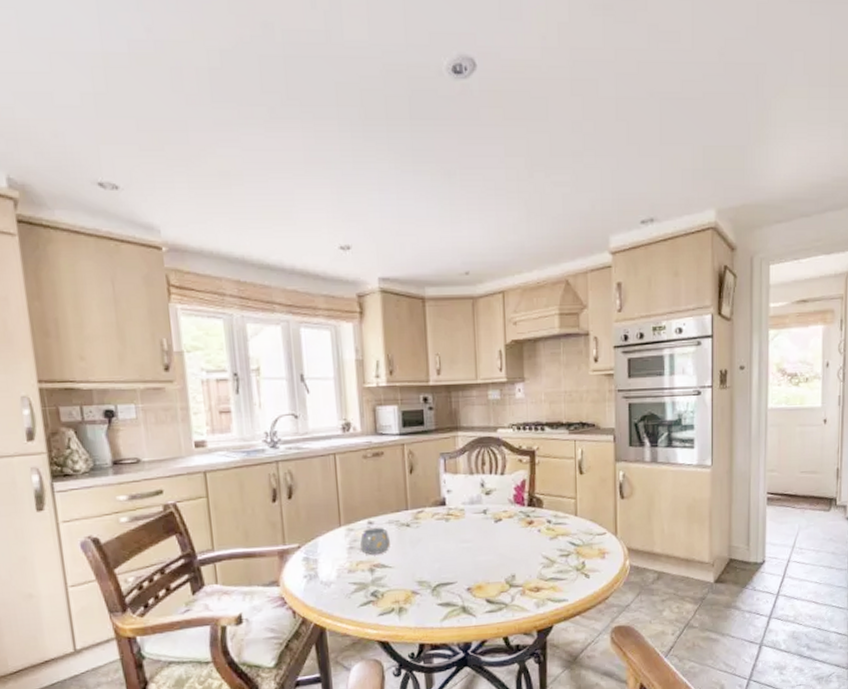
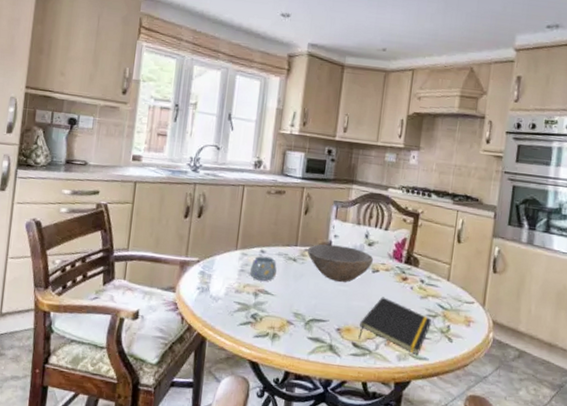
bowl: none [420,500,494,539] -> present [307,244,374,282]
notepad: none [491,546,565,599] -> present [358,297,431,356]

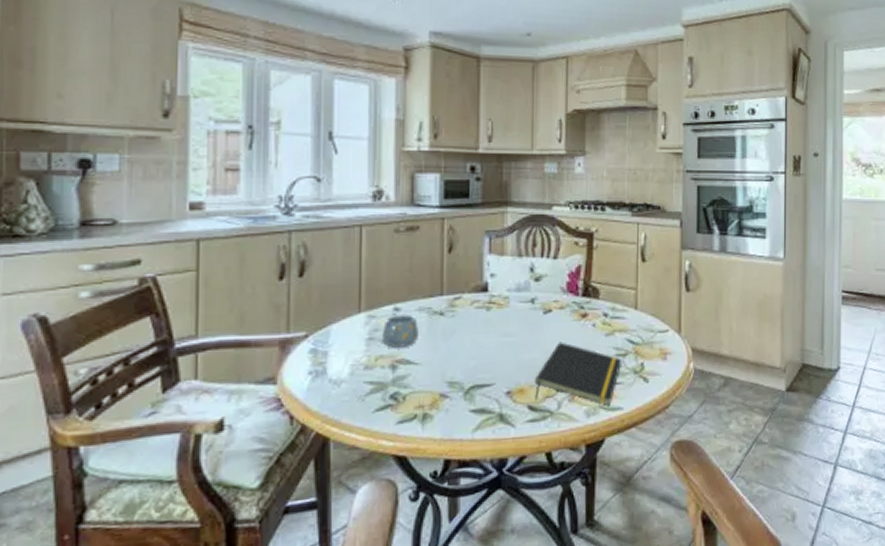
bowl: present [307,244,374,282] -> none [457,286,544,332]

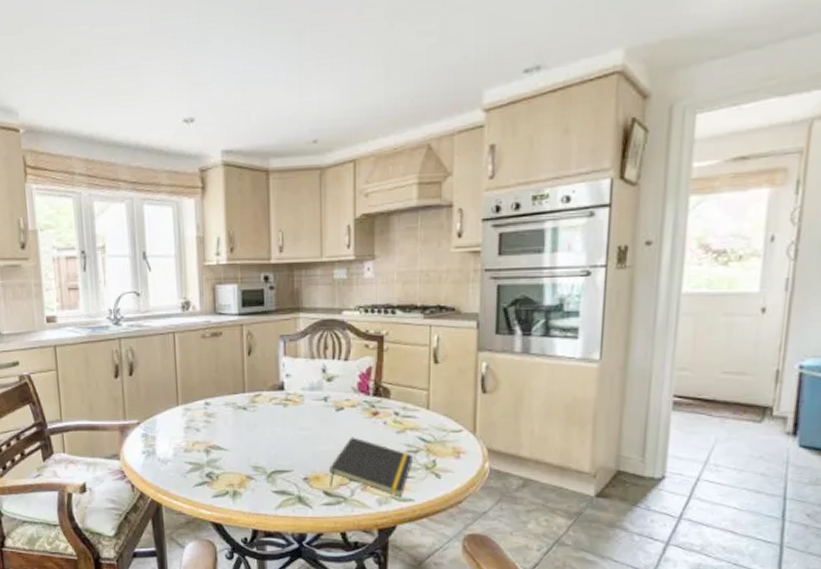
mug: present [383,314,418,348] -> none [197,408,226,435]

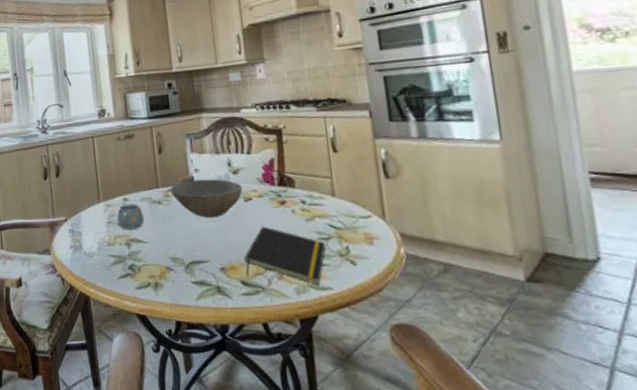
mug: none [197,408,226,435] -> present [117,203,144,229]
bowl: none [257,385,336,426] -> present [170,179,243,218]

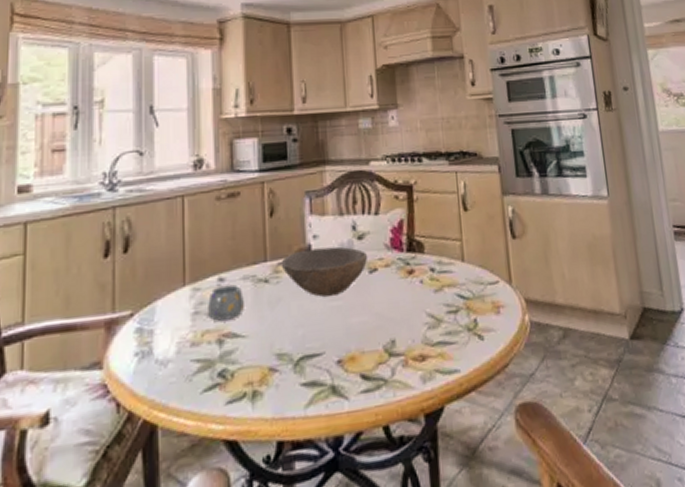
notepad: present [244,226,326,286] -> none [366,302,454,370]

